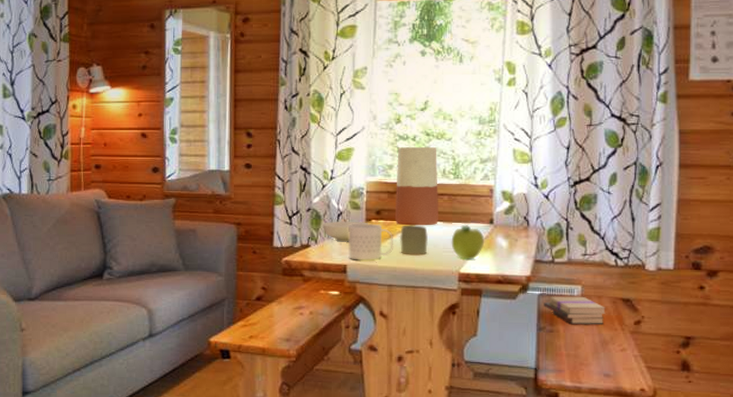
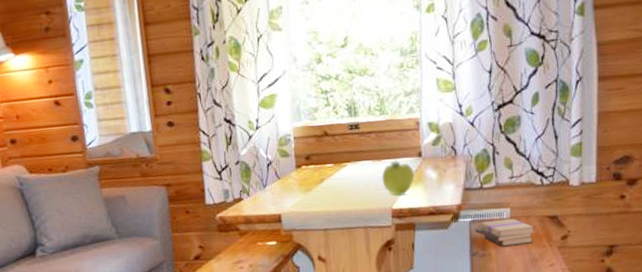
bowl: present [322,222,368,242] -> none [253,169,298,192]
mug: present [347,223,394,262] -> none [279,169,327,209]
vase: present [394,147,438,226] -> none [321,85,368,168]
mug: present [399,225,428,256] -> none [330,166,360,198]

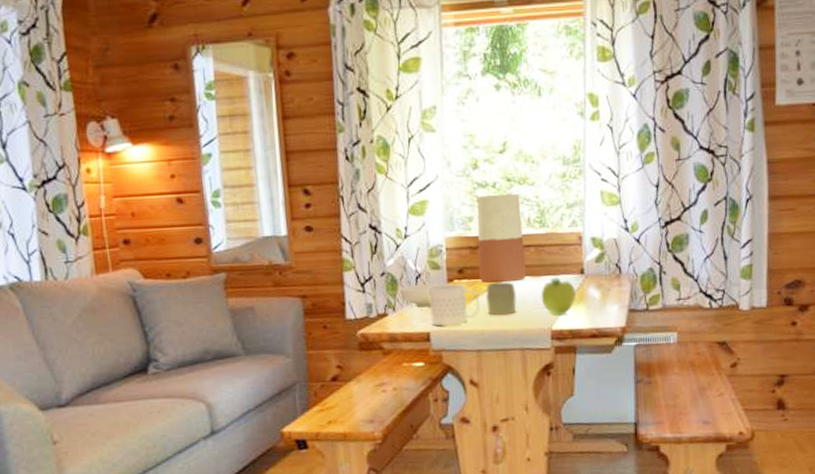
bowl: none [253,169,298,192] -> present [399,283,450,308]
mug: none [279,169,327,209] -> present [429,283,481,327]
vase: none [321,85,368,168] -> present [477,194,526,284]
mug: none [330,166,360,198] -> present [485,282,517,316]
books: present [475,219,534,247] -> none [640,344,702,374]

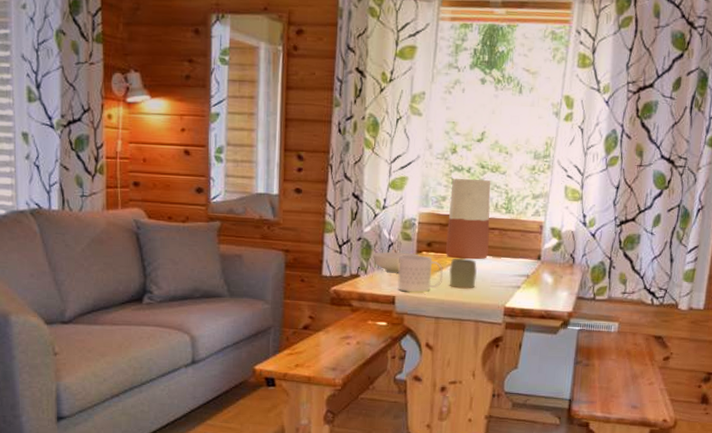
fruit: present [541,276,577,315] -> none [499,259,532,295]

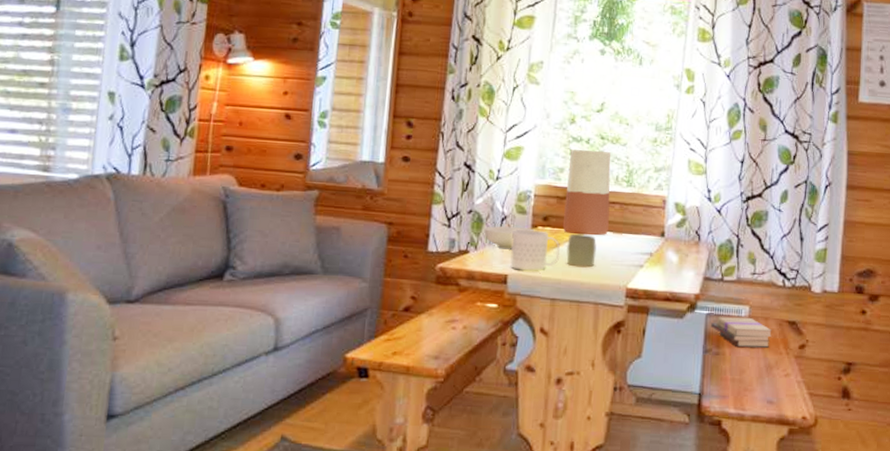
books: none [582,332,639,360] -> present [711,317,772,348]

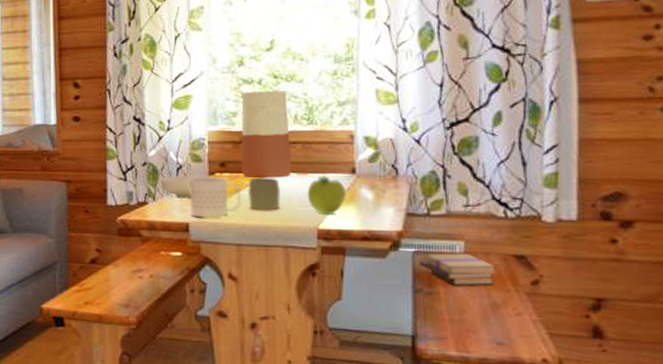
fruit: none [620,236,655,274] -> present [307,175,347,214]

